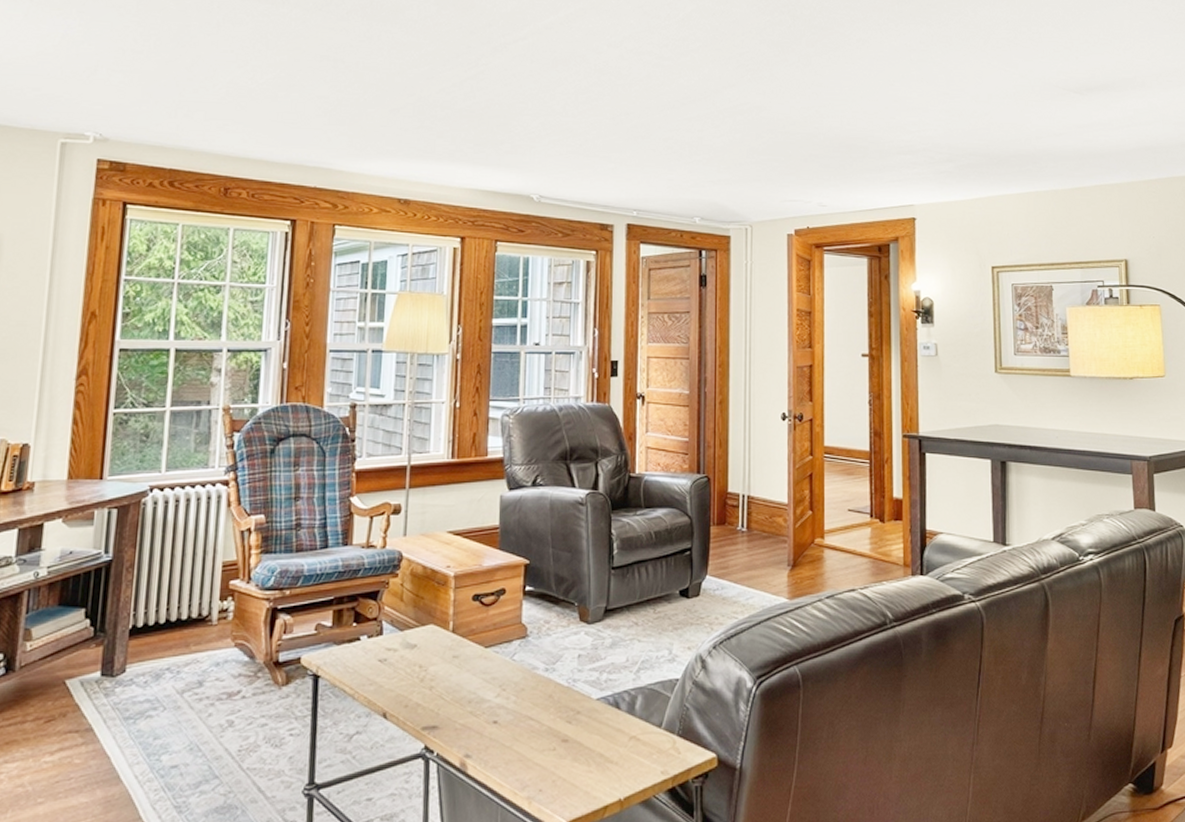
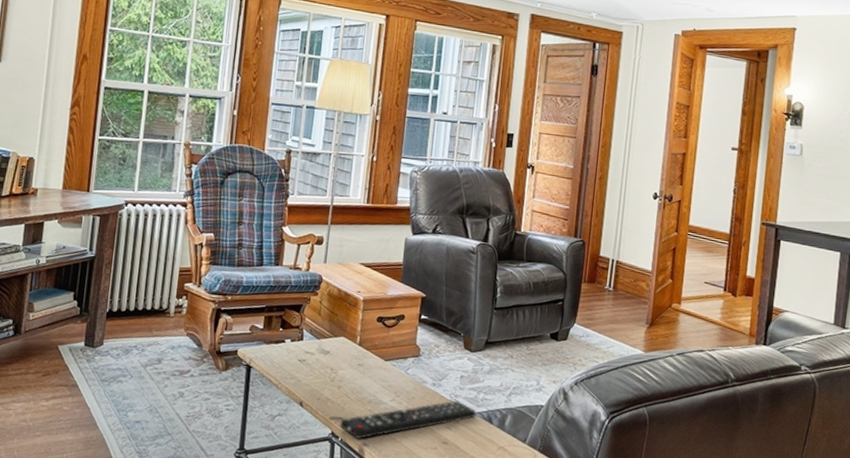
remote control: none [434,686,600,752] -> present [339,400,477,440]

